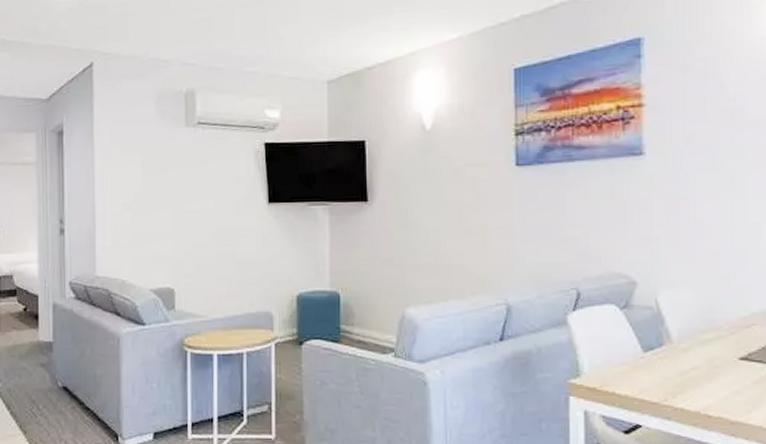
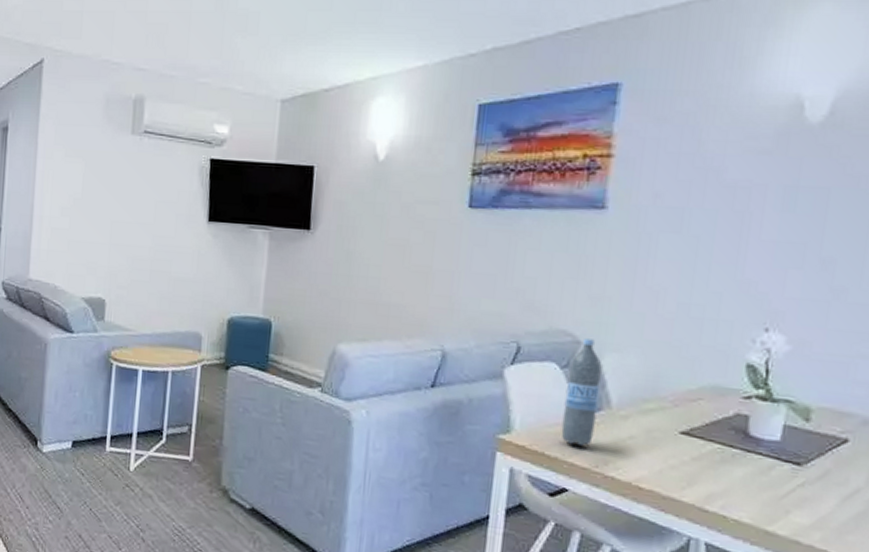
water bottle: none [628,278,659,383] -> present [561,338,602,447]

